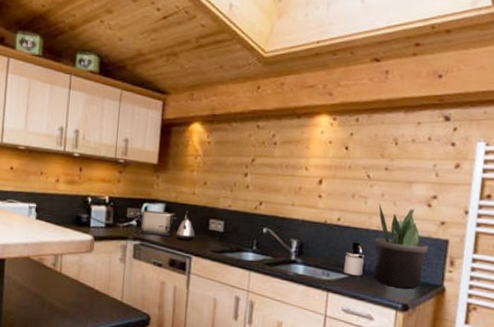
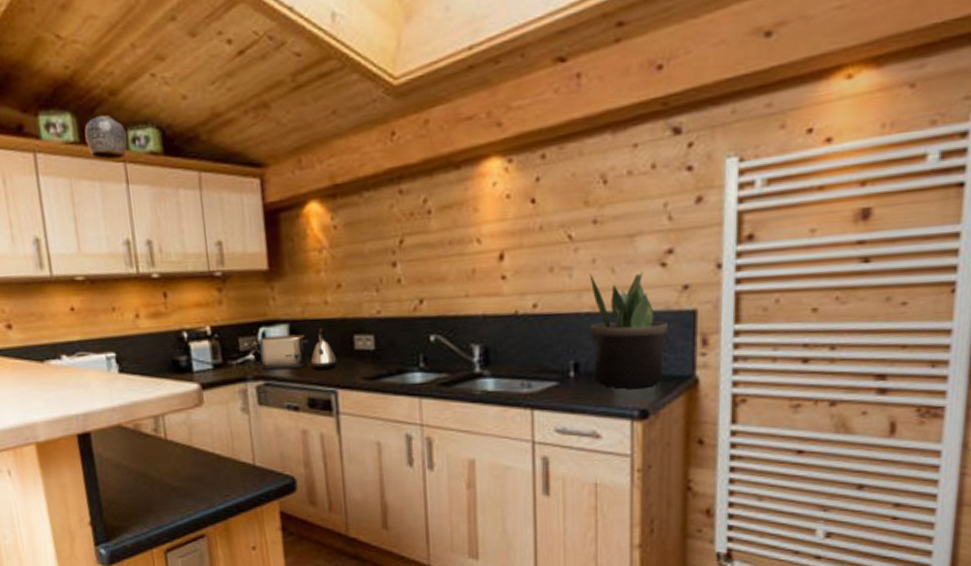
decorative jar: none [46,40,76,72] -> present [84,114,128,160]
soap dispenser: present [343,242,365,276] -> none [549,334,579,381]

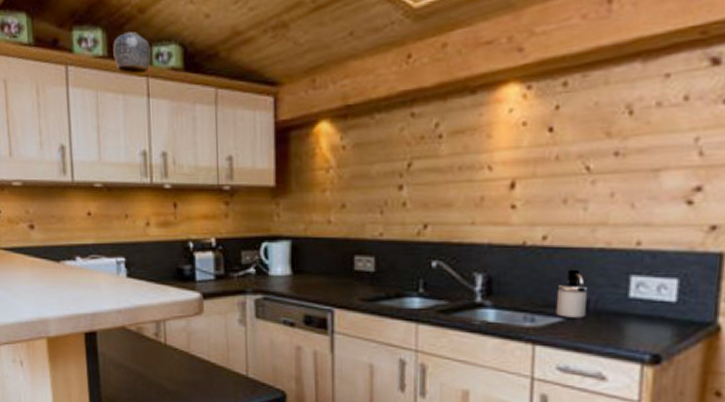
toaster: present [259,334,309,371] -> none [261,251,309,286]
kettle: present [310,328,337,371] -> none [309,247,336,289]
soap dispenser: none [549,334,579,381] -> present [555,269,589,318]
planter: present [589,272,668,389] -> none [602,207,690,331]

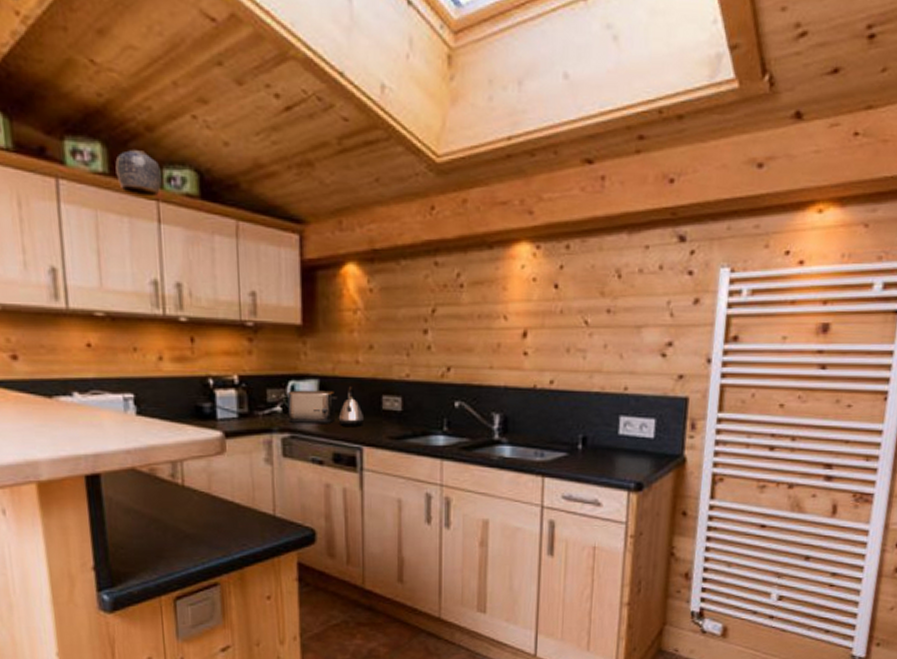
toaster: none [261,251,309,286] -> present [288,390,338,424]
kettle: none [309,247,336,289] -> present [338,386,365,428]
soap dispenser: present [555,269,589,318] -> none [561,410,587,453]

